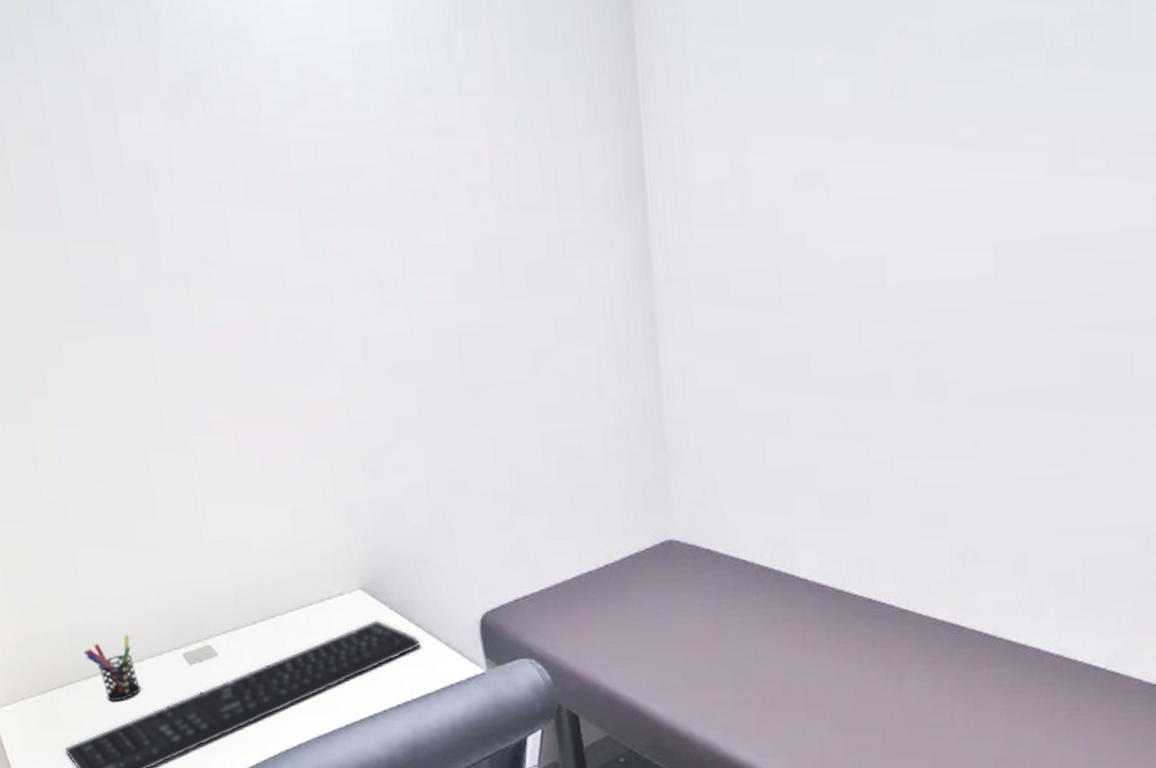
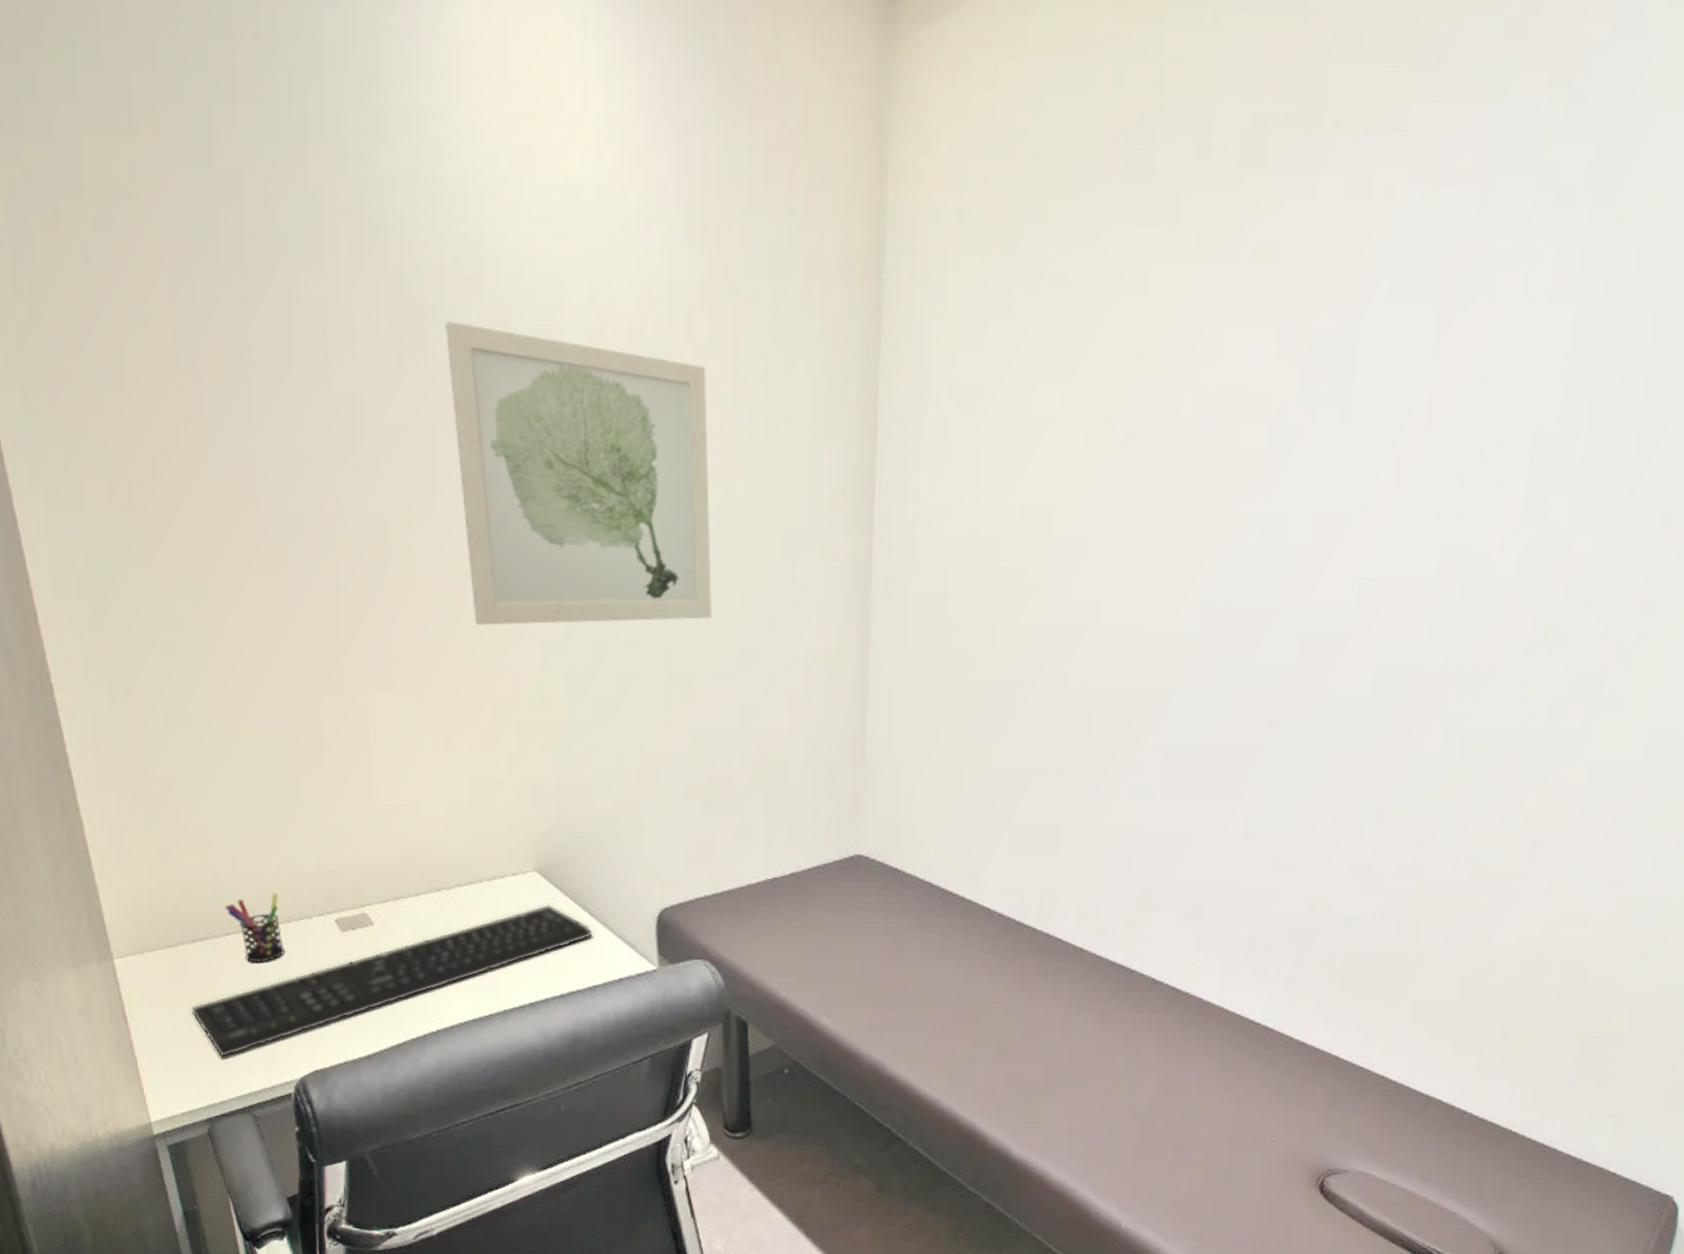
wall art: none [220,77,500,361] -> present [445,321,712,626]

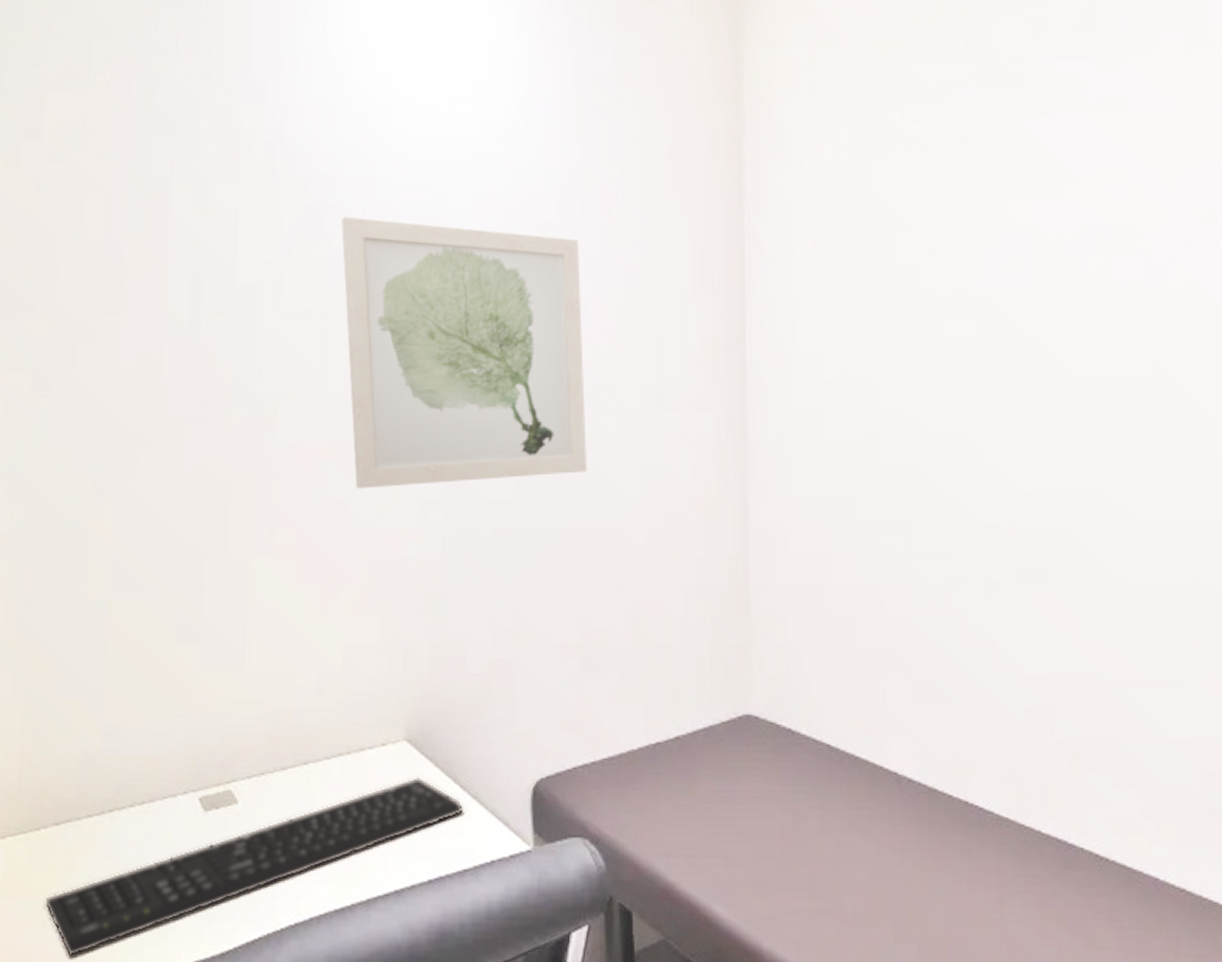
pen holder: present [225,893,285,962] -> none [91,770,145,847]

